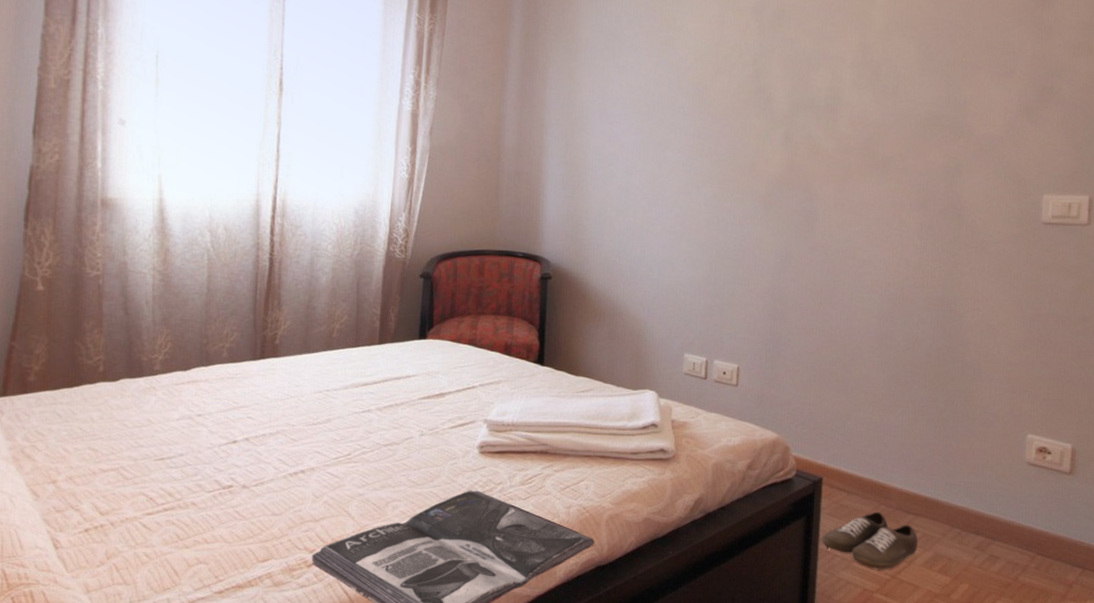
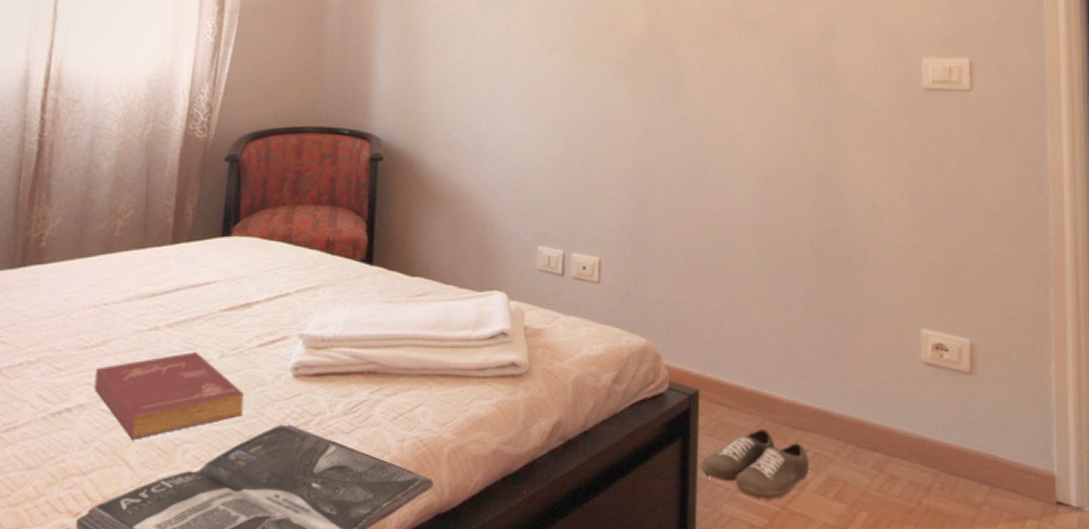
book: none [321,431,440,497] -> present [94,352,244,440]

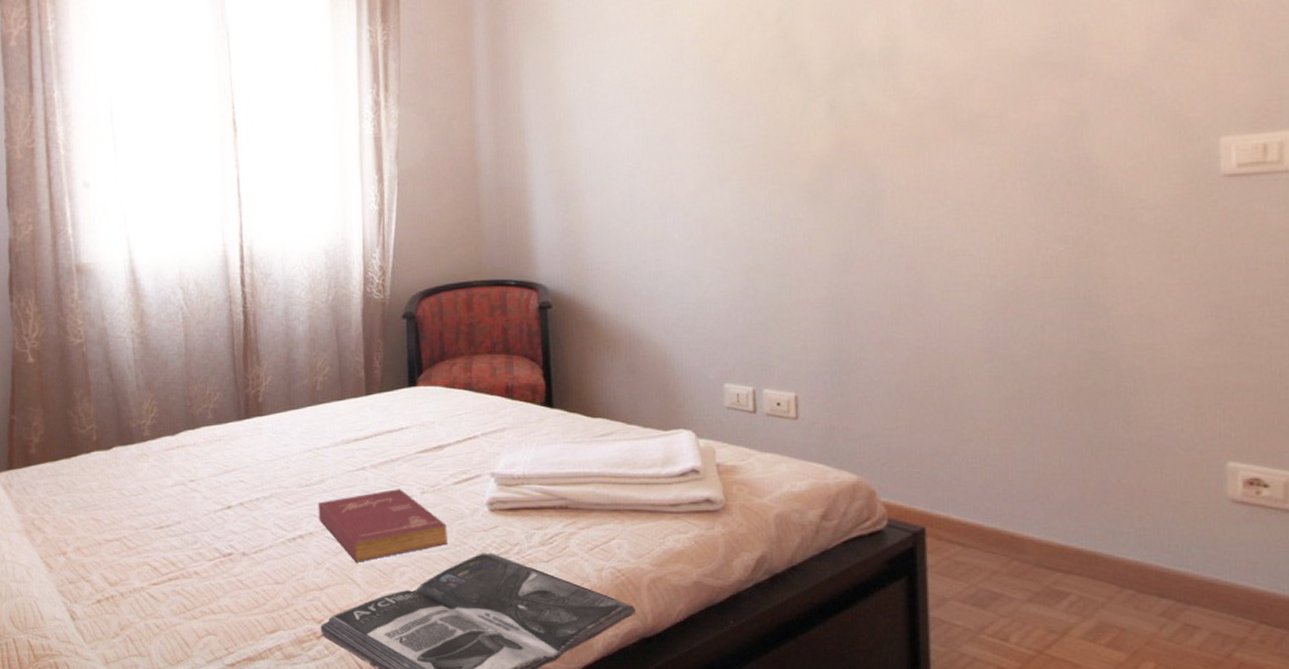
shoe: present [700,428,810,499] -> none [931,569,1073,643]

